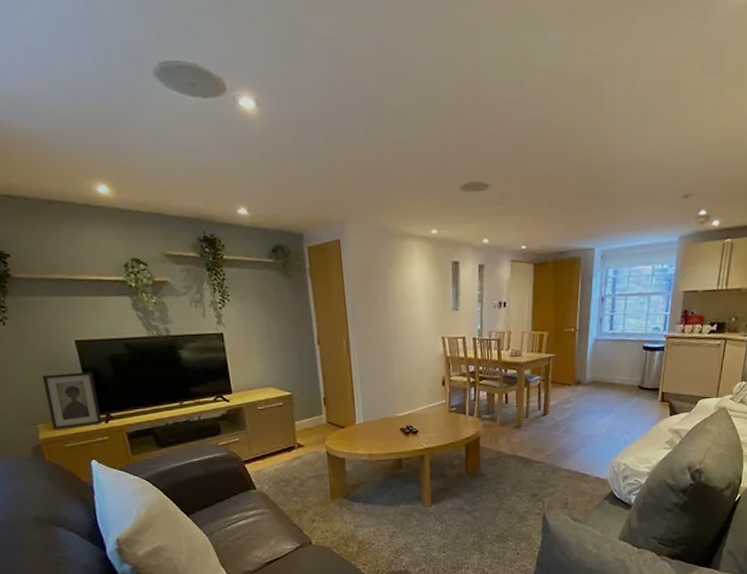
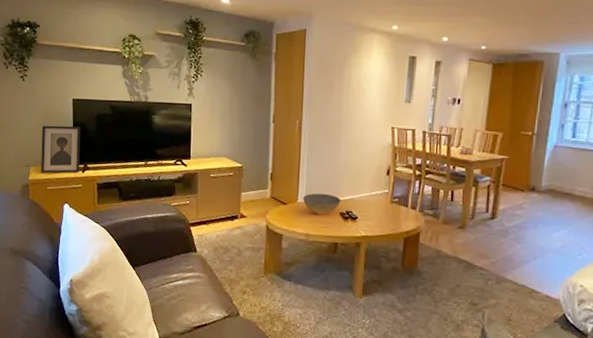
bowl: none [360,411,400,433] -> present [302,193,341,215]

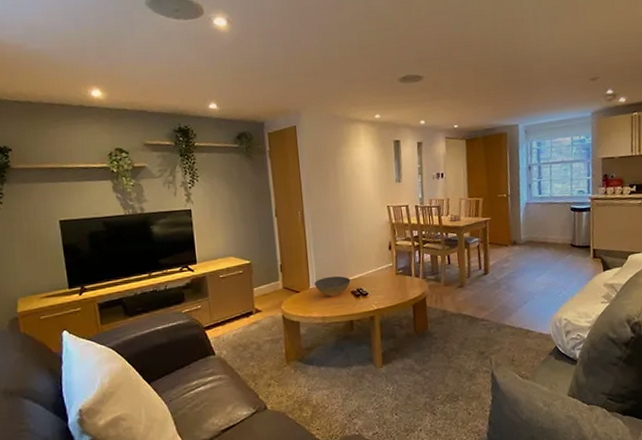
picture frame: present [40,125,81,174] -> none [27,248,77,304]

